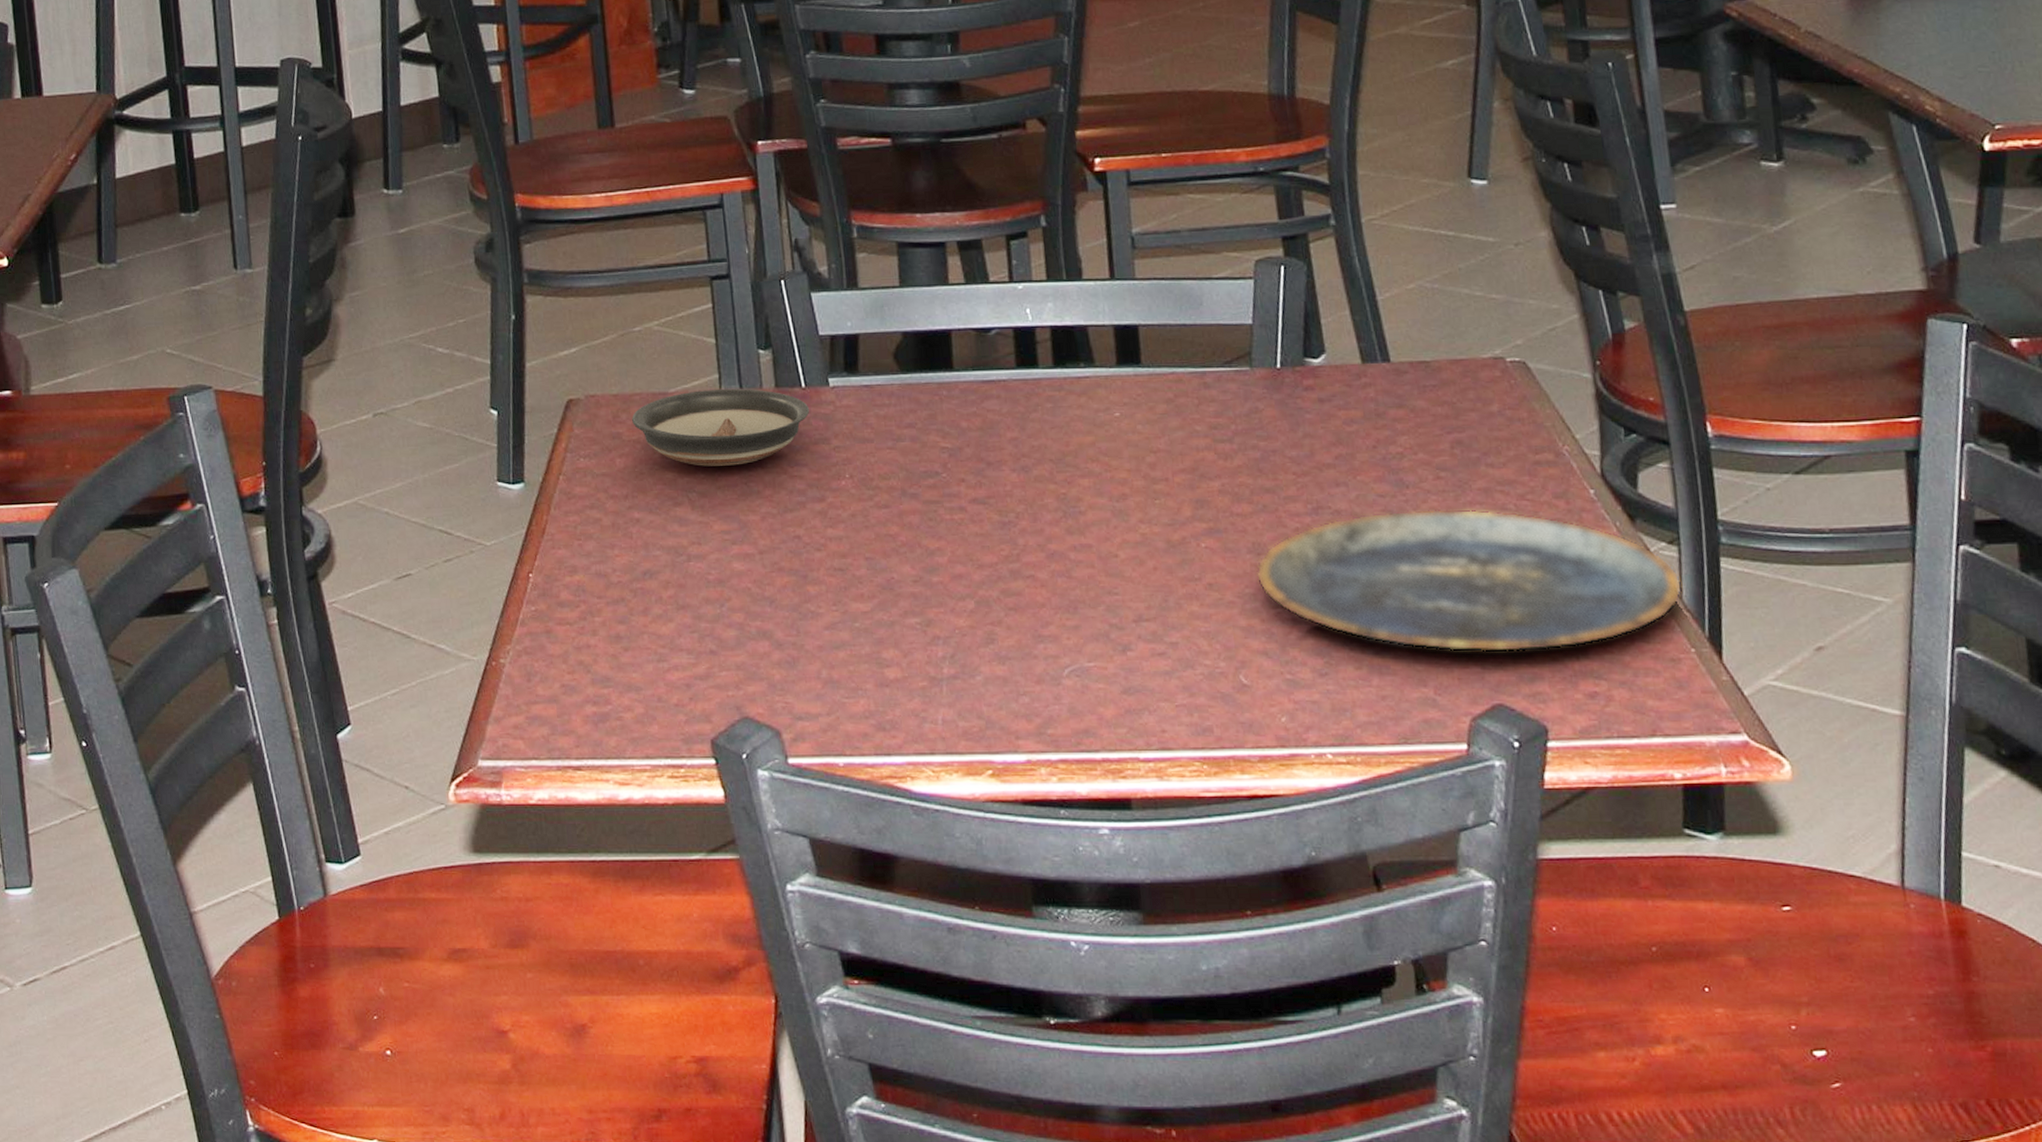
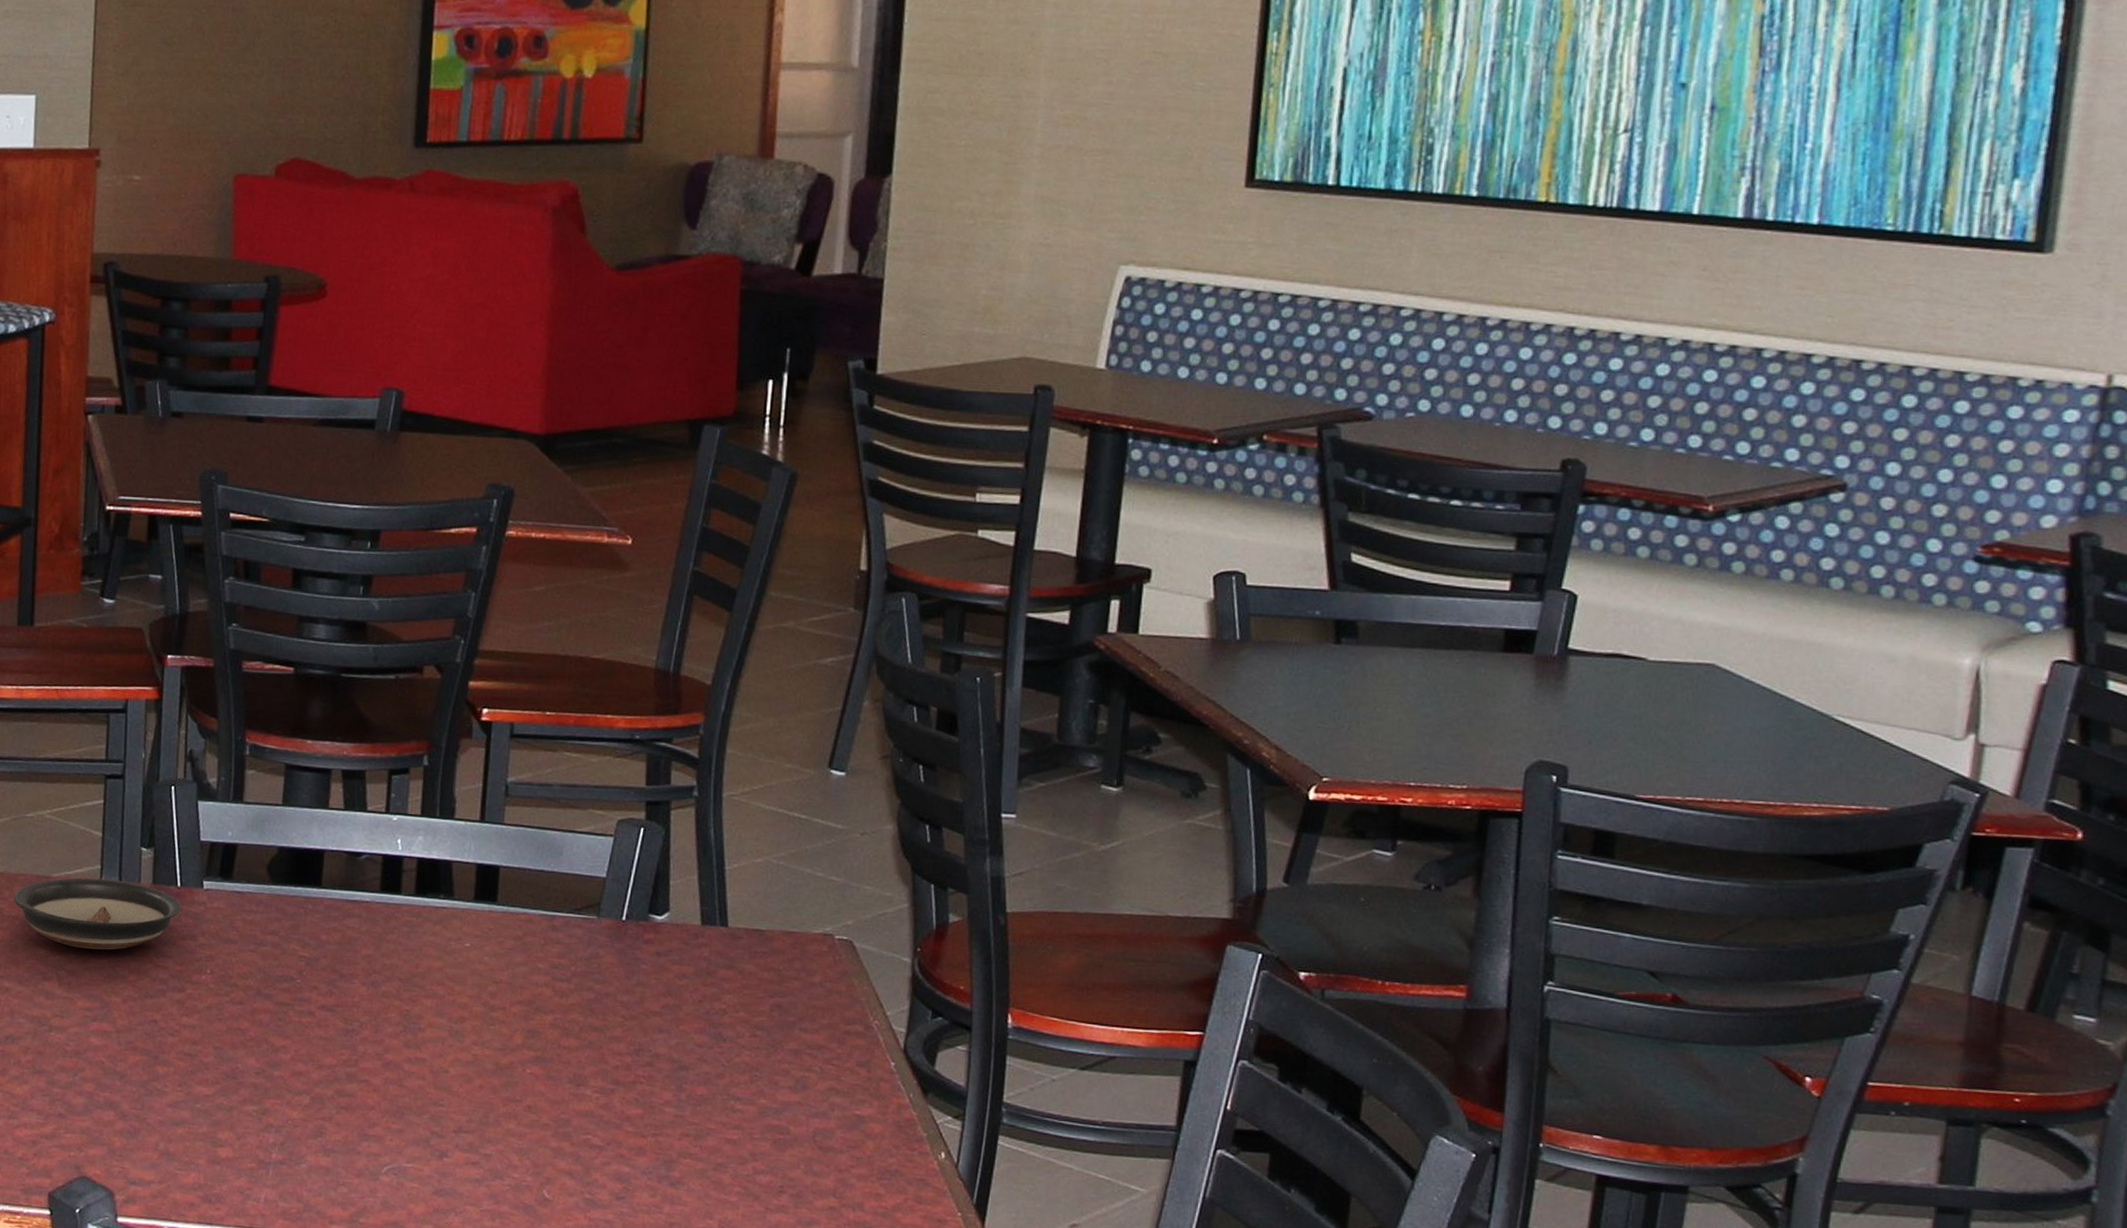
plate: present [1256,508,1683,653] -> none [572,1060,960,1200]

